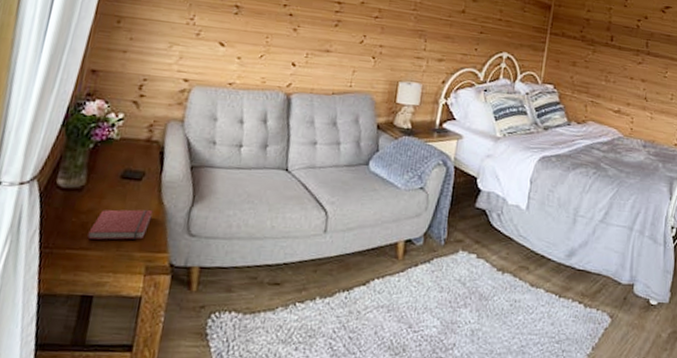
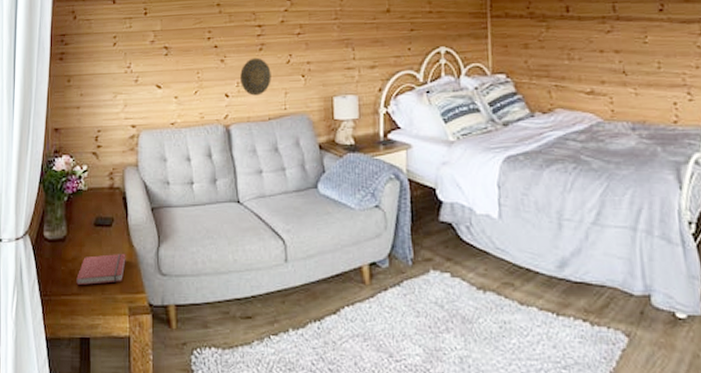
decorative plate: none [310,32,343,70] -> present [240,57,271,96]

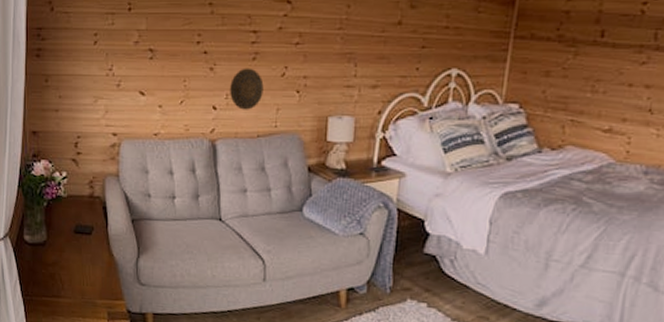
book: present [76,254,126,286] -> none [57,261,106,289]

